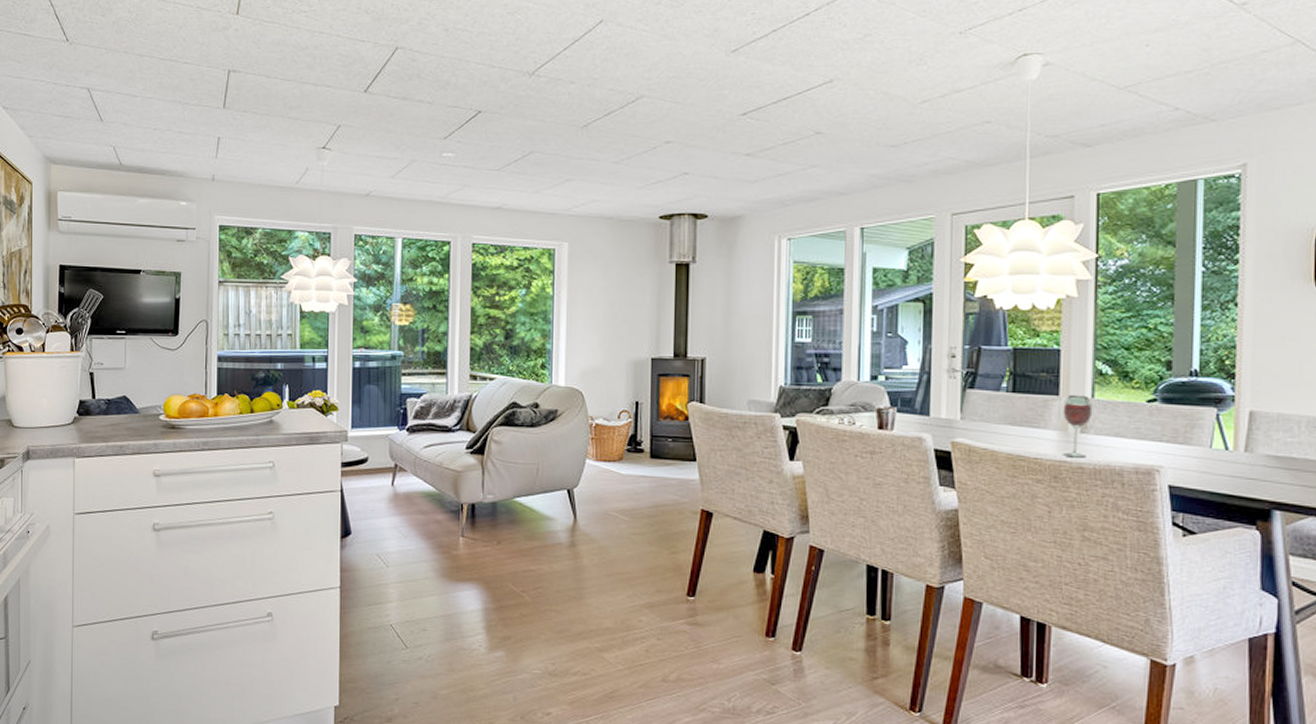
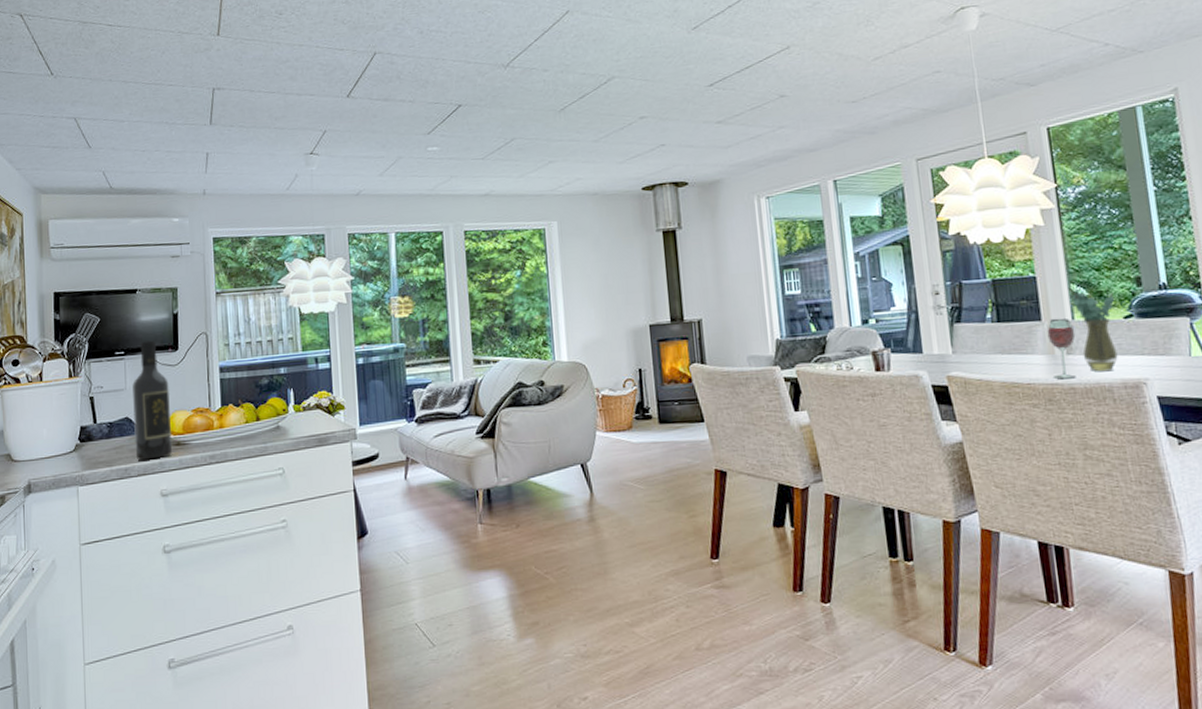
wine bottle: none [131,322,168,441] -> present [132,340,173,461]
vase: none [1092,364,1141,455] -> present [1068,287,1118,372]

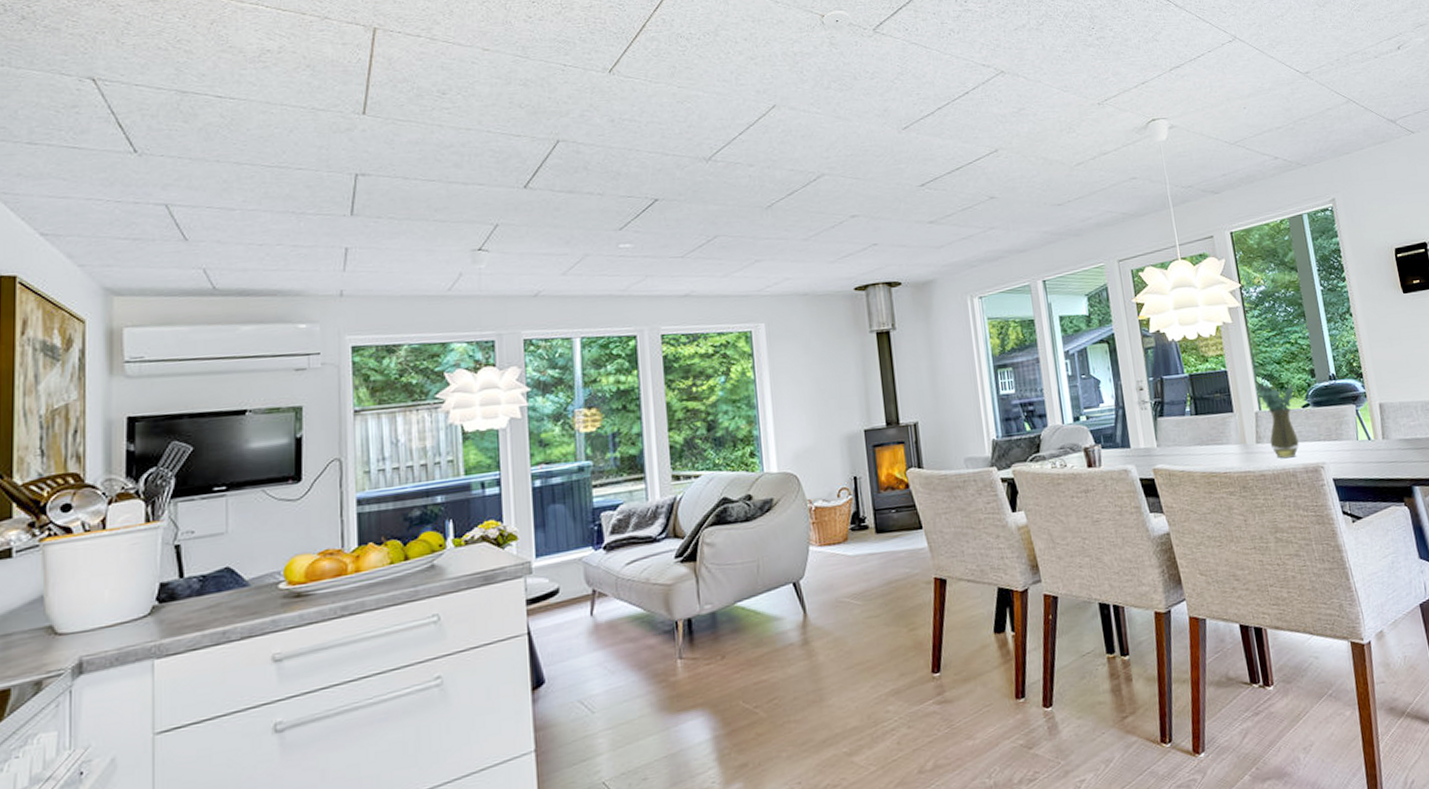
wine bottle: present [132,340,173,461] -> none [237,470,291,620]
wineglass: present [1047,318,1076,380] -> none [1238,409,1265,467]

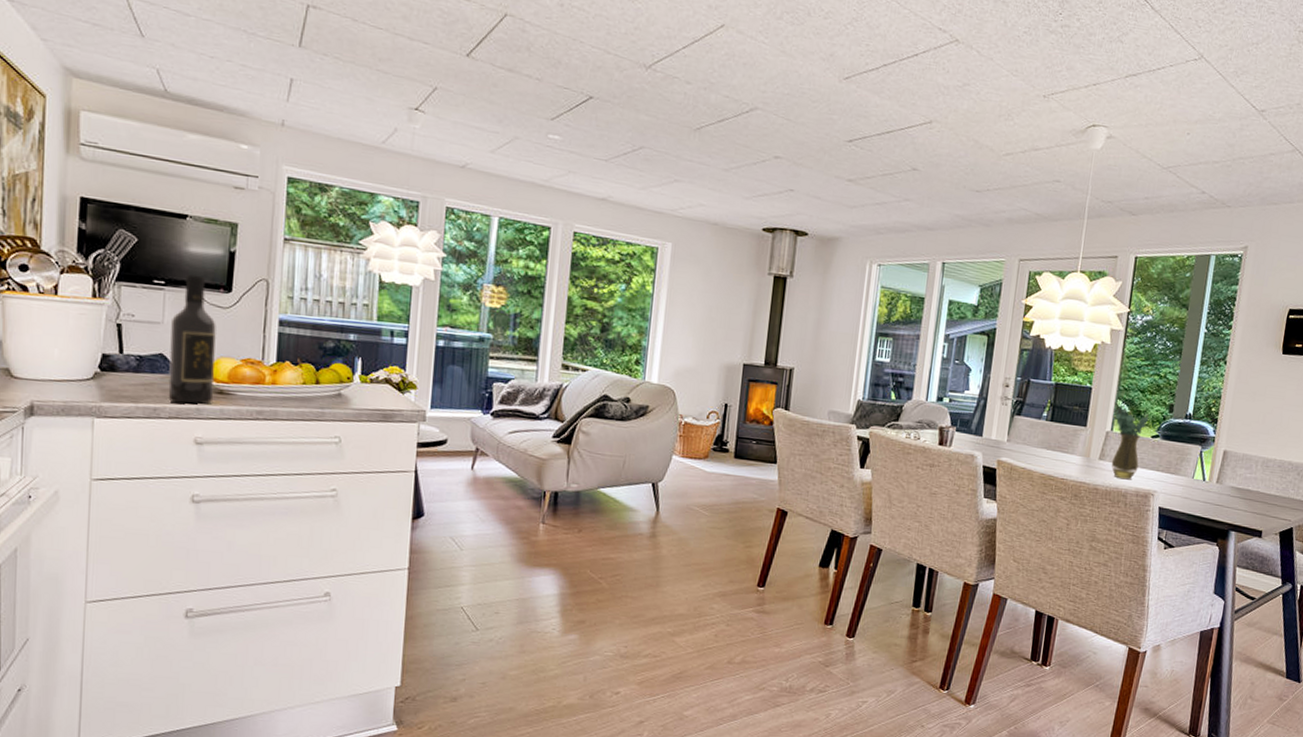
wine bottle: none [237,470,291,620] -> present [168,274,216,405]

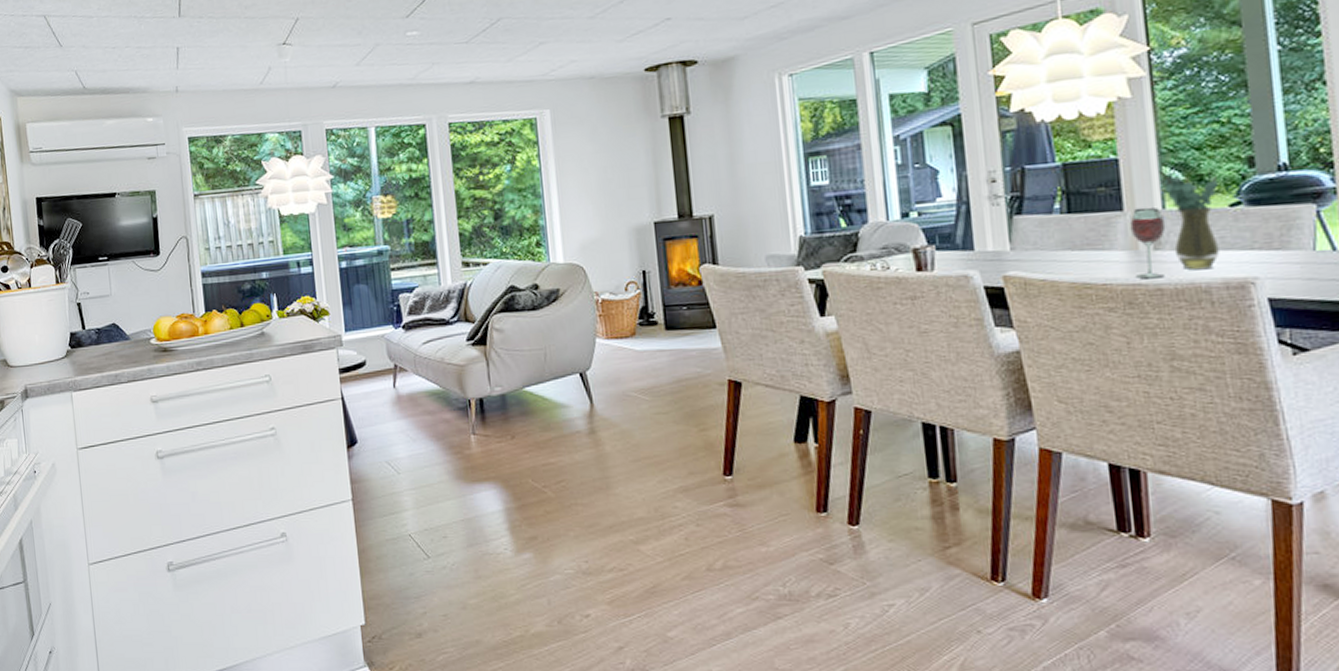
wine bottle: present [168,274,216,405] -> none [117,245,160,367]
wineglass: none [1084,426,1111,481] -> present [1129,207,1166,279]

